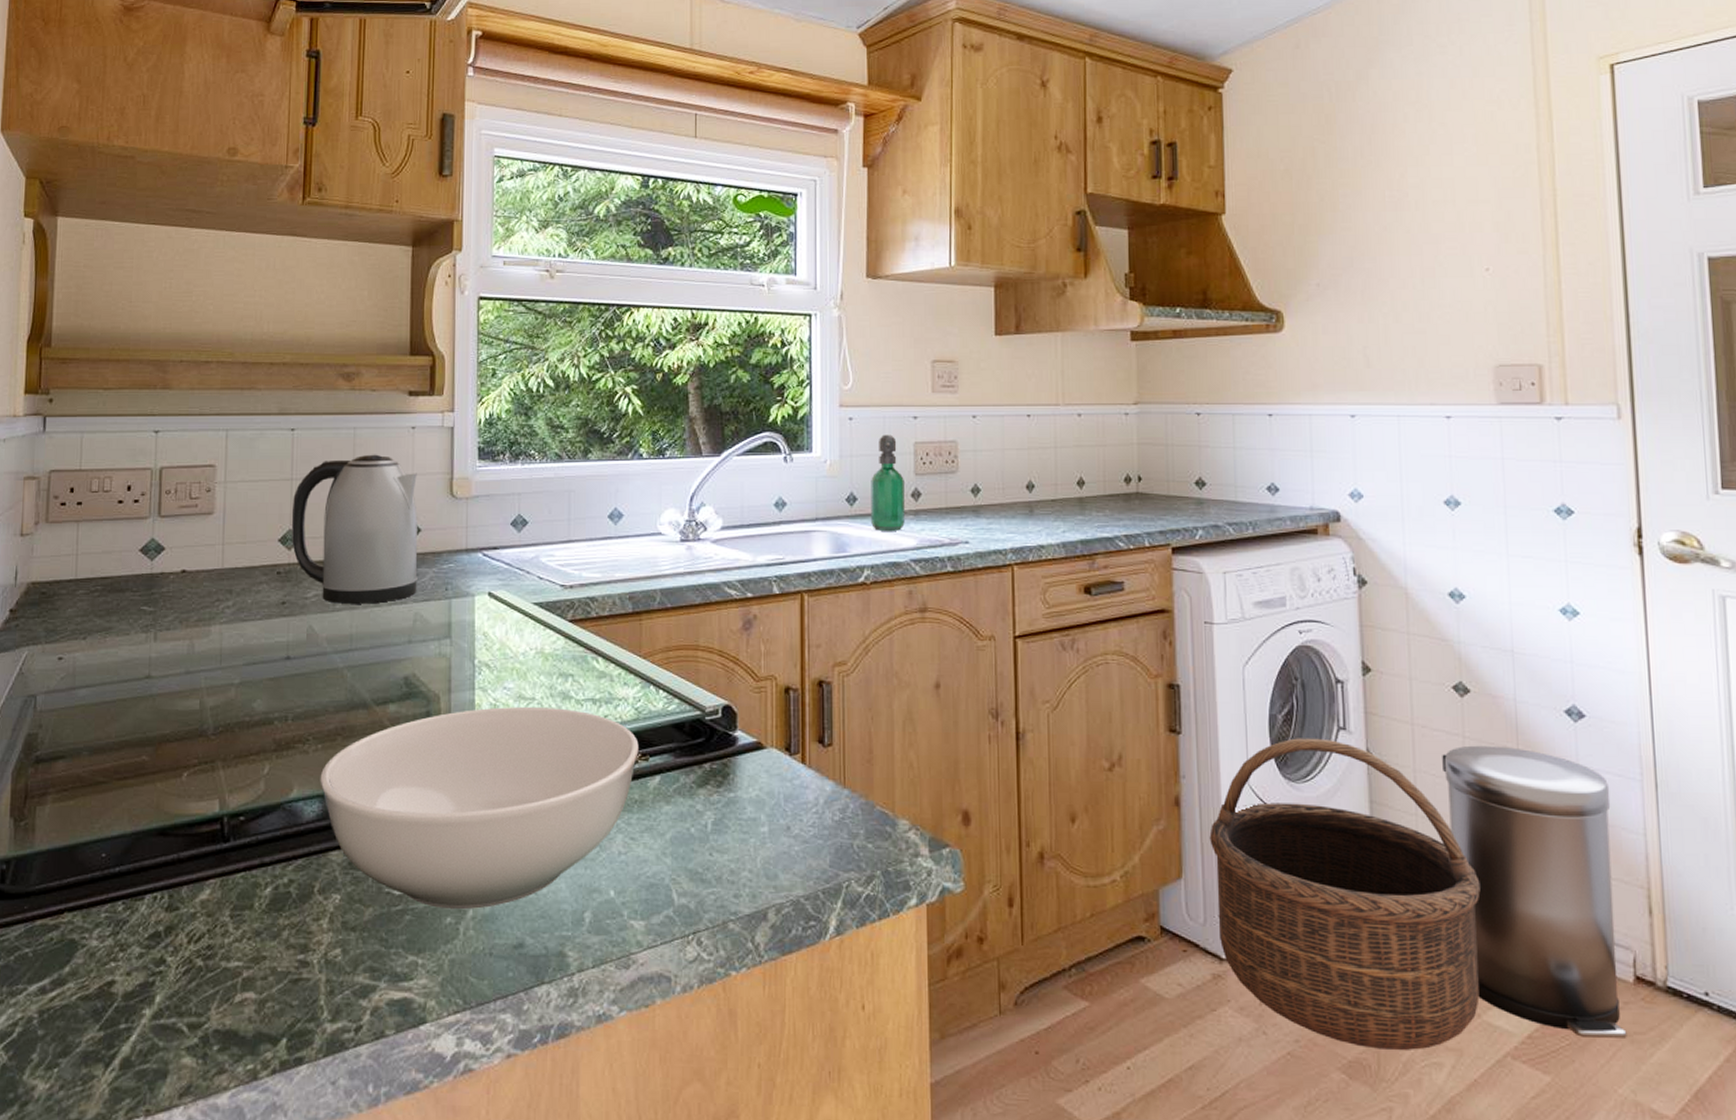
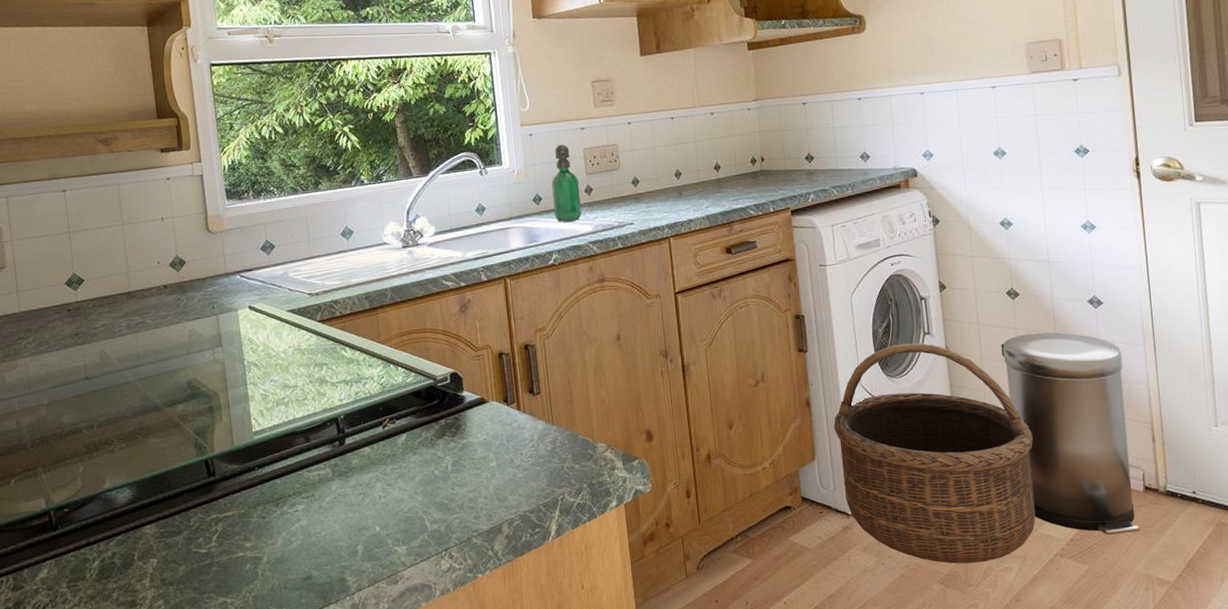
kettle: present [291,454,418,604] -> none [72,204,189,330]
bowl: present [320,706,639,910] -> none [127,391,387,558]

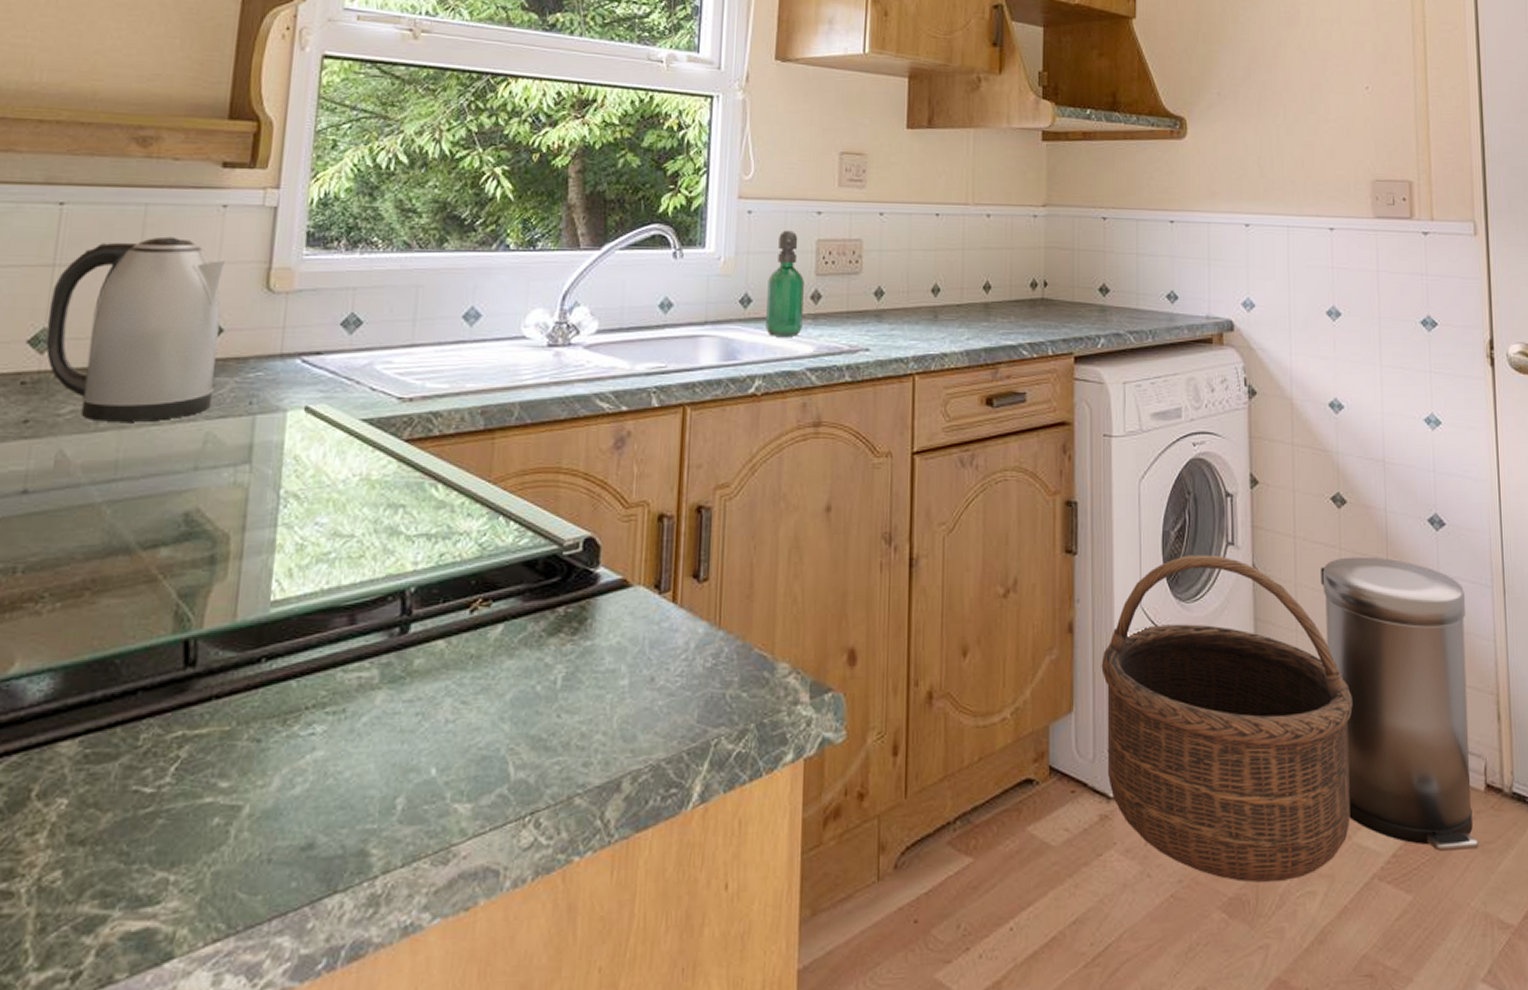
kettle: none [72,204,189,330] -> present [45,236,225,422]

